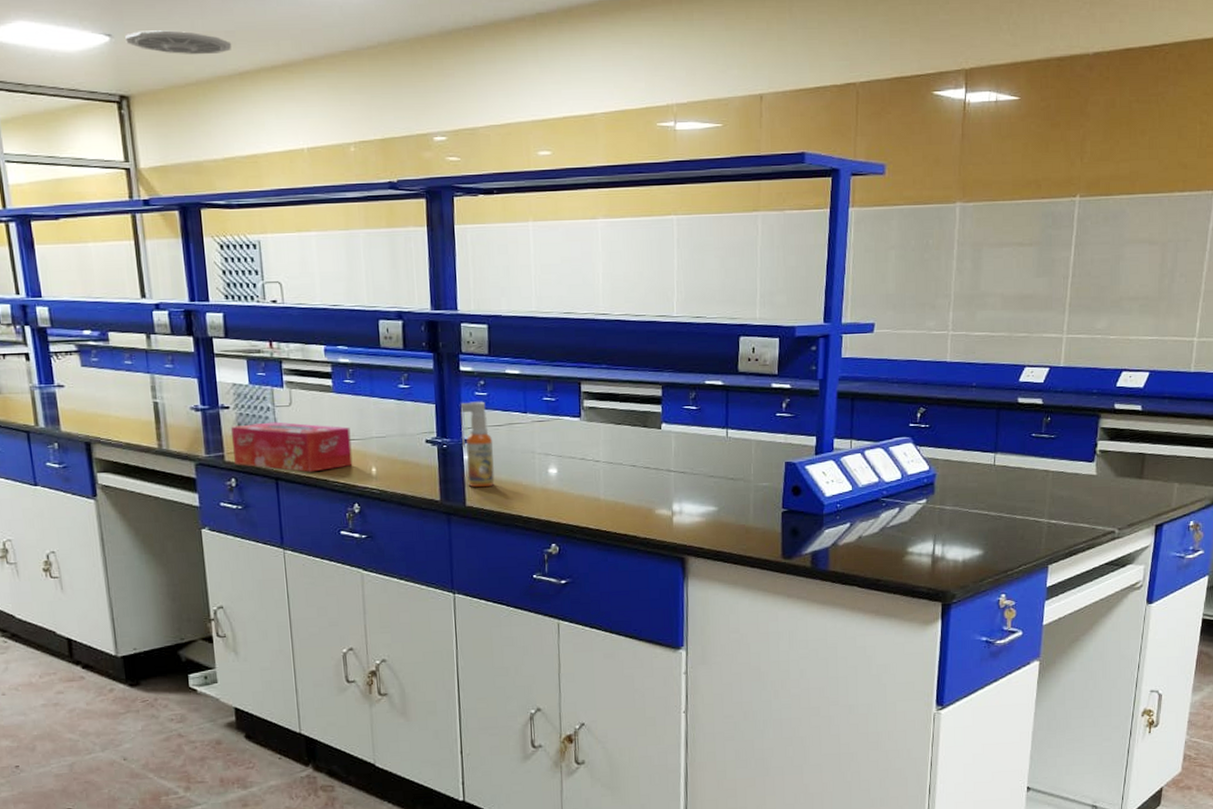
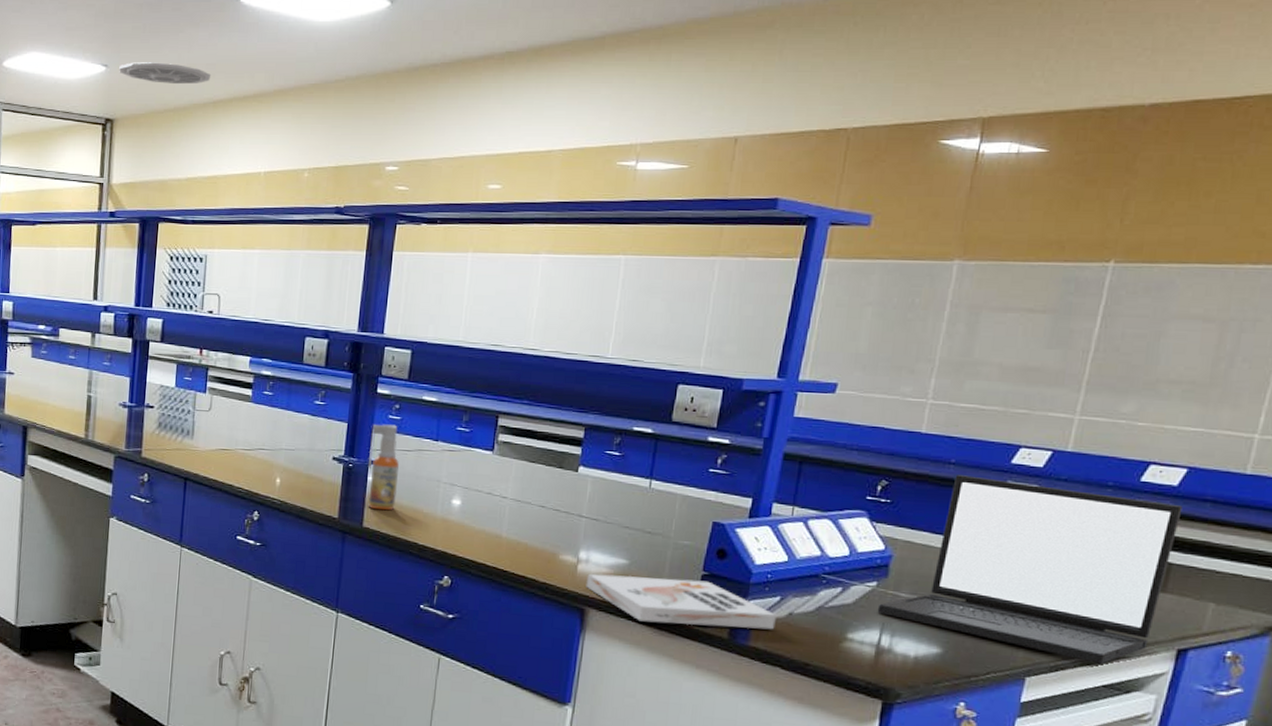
tissue box: present [230,421,353,473] -> none [150,424,262,476]
book: none [682,517,849,562] -> present [586,573,776,630]
laptop: none [929,396,1149,546] -> present [877,475,1183,664]

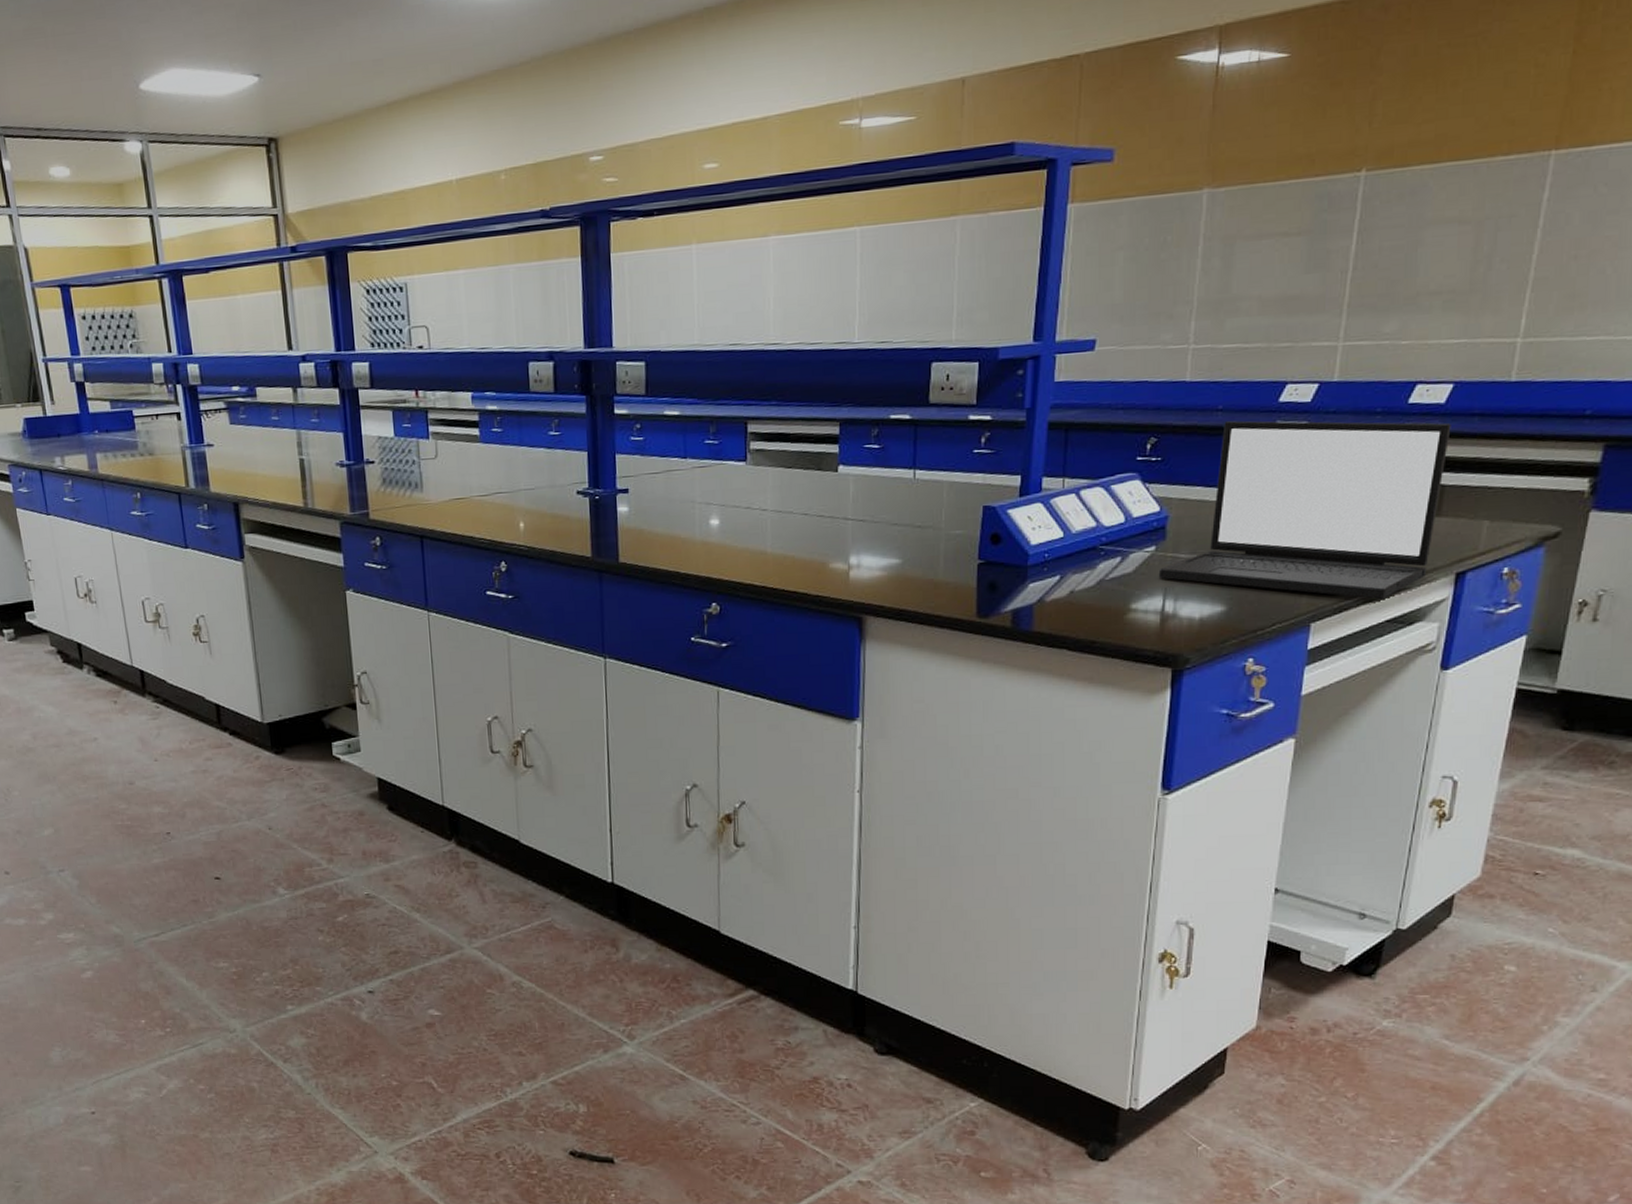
ceiling vent: present [119,62,211,85] -> none [274,64,380,89]
spray bottle: present [368,424,400,511] -> none [614,447,651,542]
book: present [586,573,776,630] -> none [860,569,1058,622]

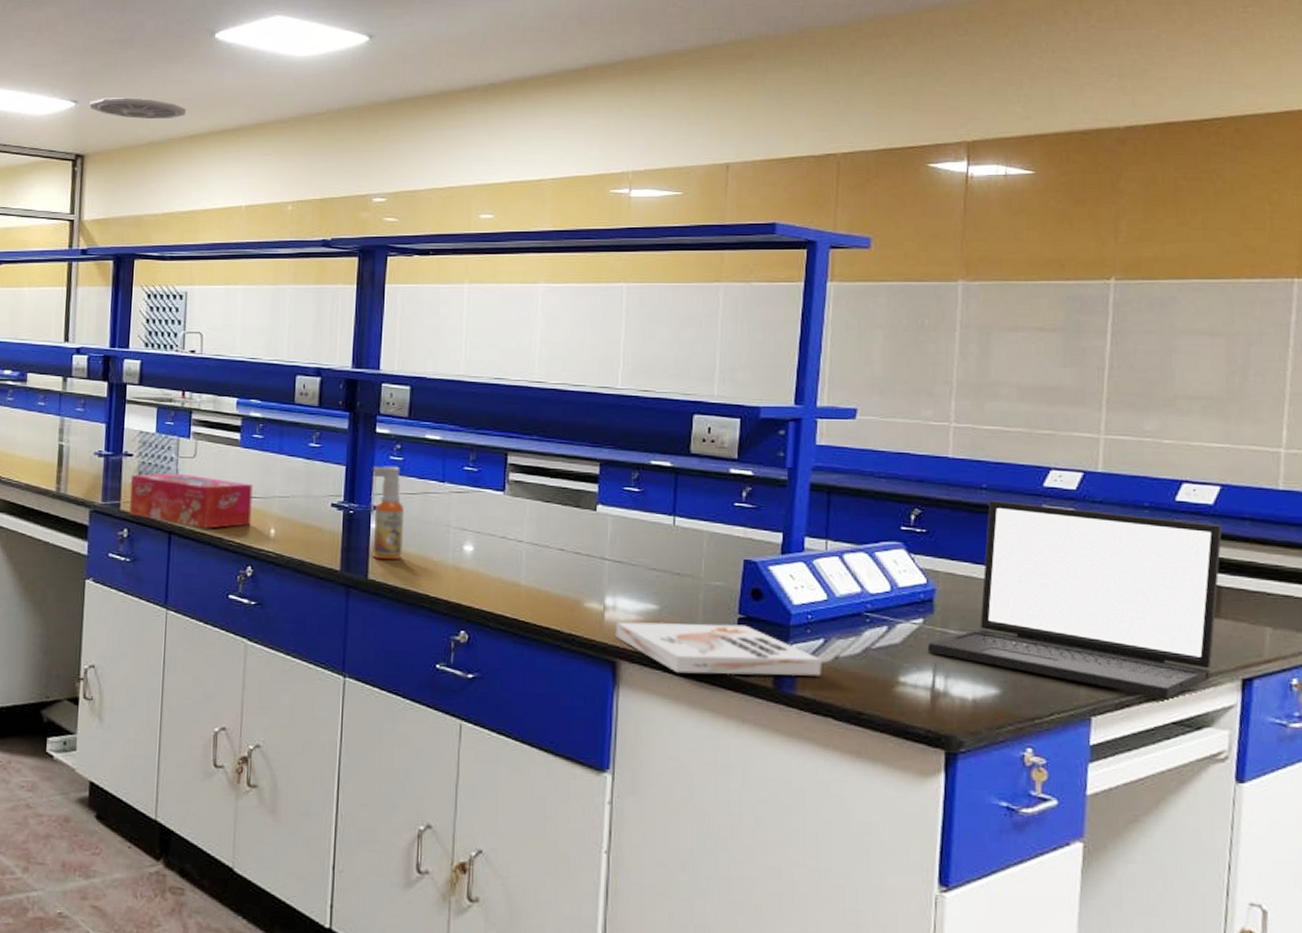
ceiling vent: none [274,64,380,89] -> present [89,97,187,120]
tissue box: none [375,475,500,529] -> present [130,473,253,529]
spray bottle: none [614,447,651,542] -> present [370,466,405,561]
book: none [860,569,1058,622] -> present [615,621,822,676]

